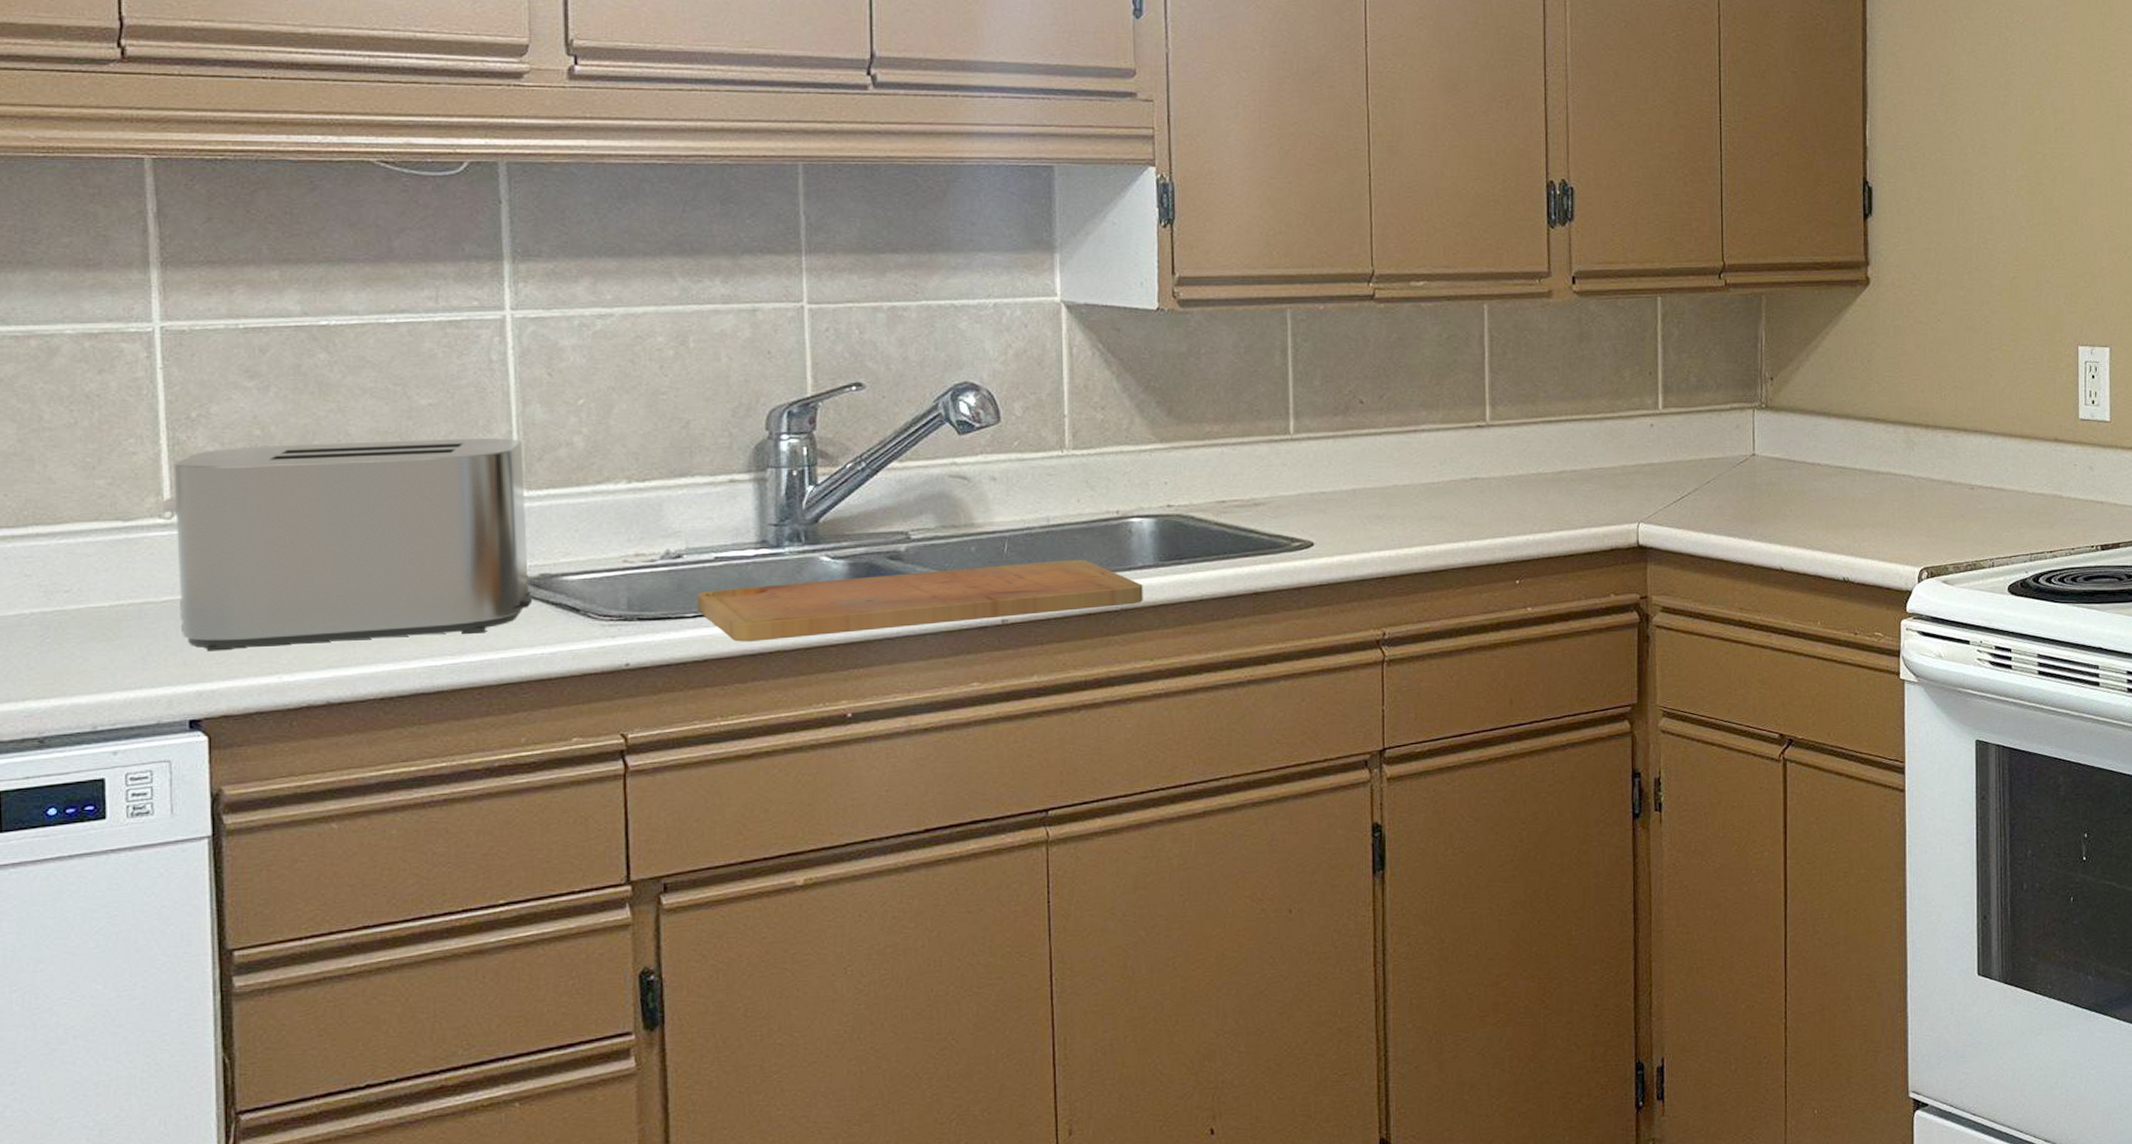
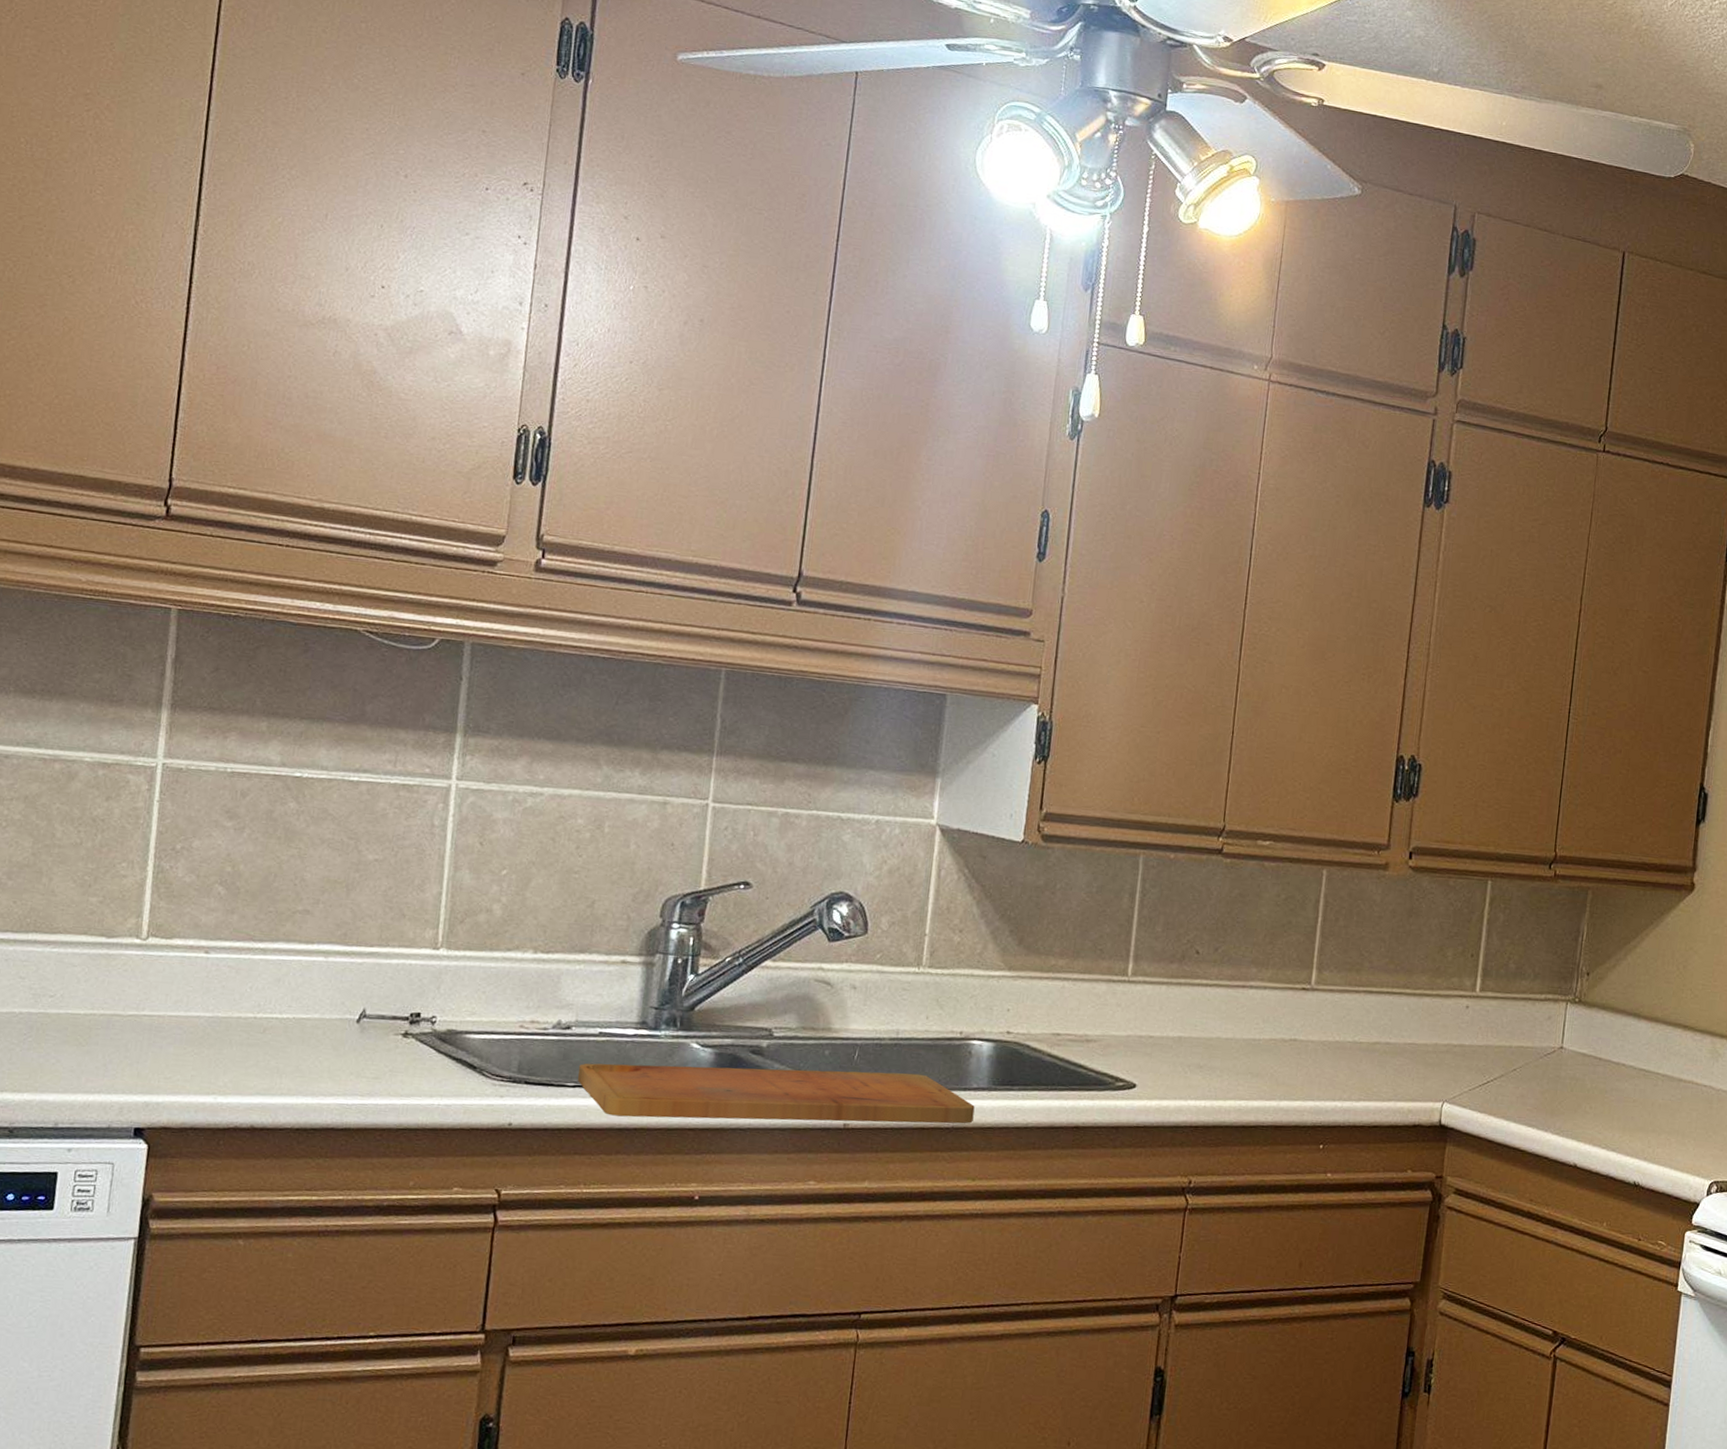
toaster: present [161,438,533,651] -> none [139,881,449,1079]

